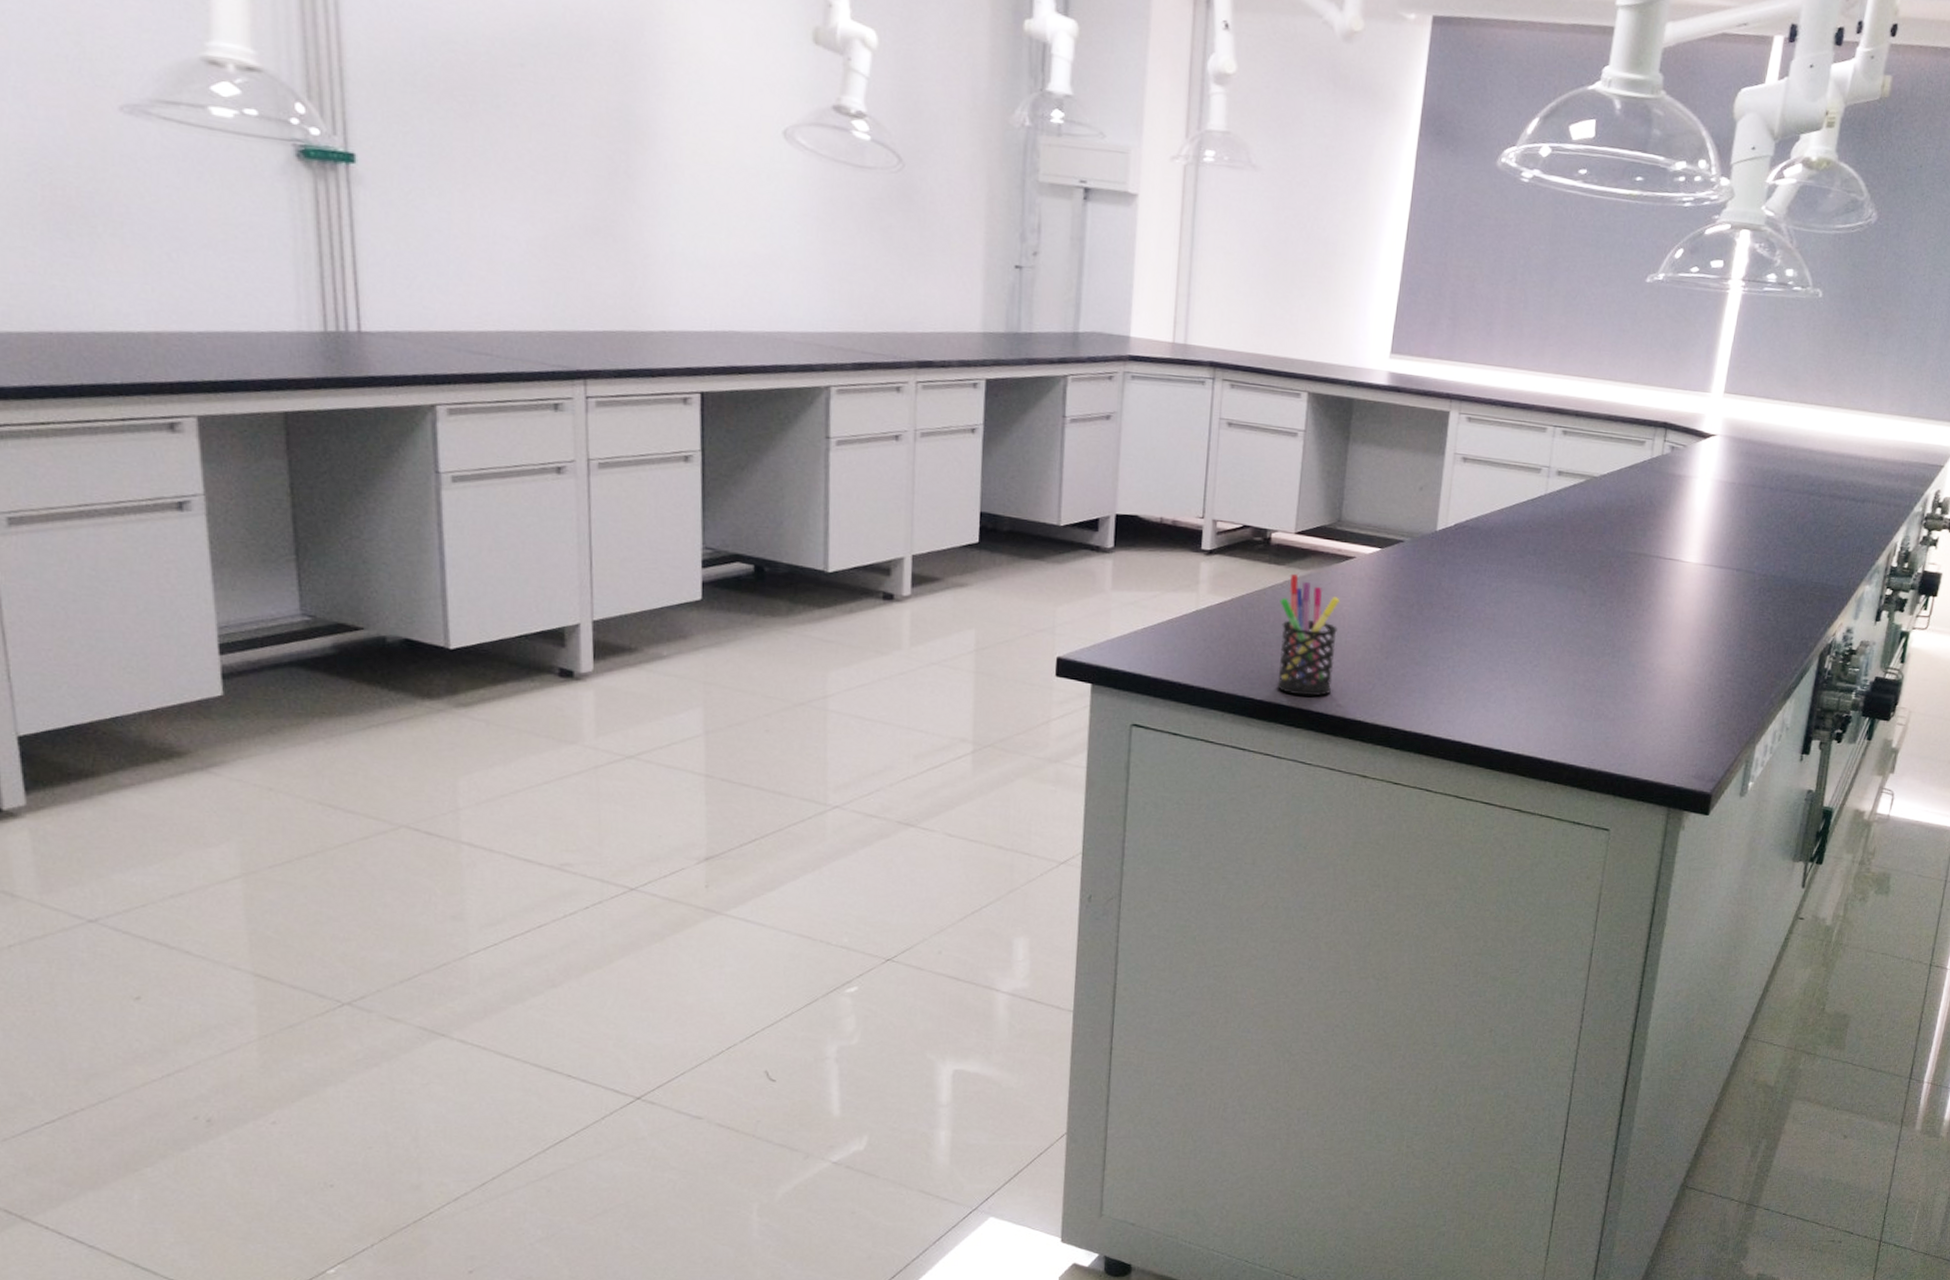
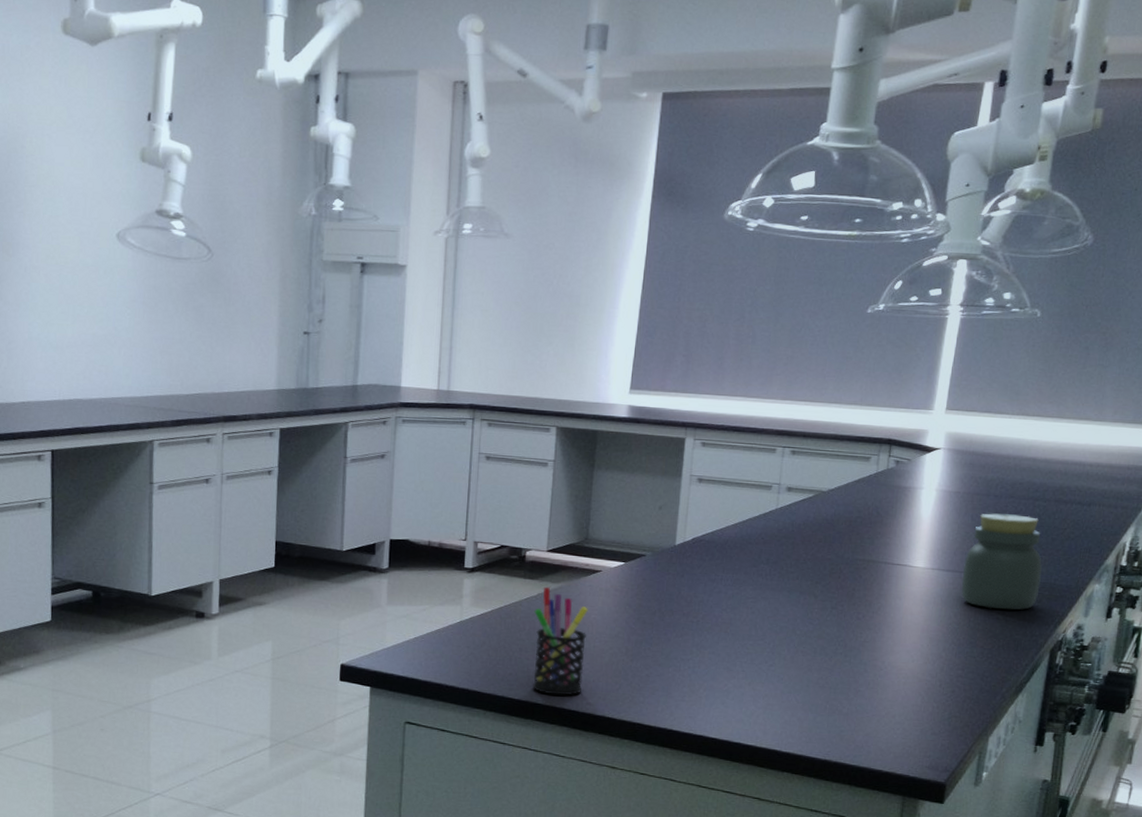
jar: none [1733,506,1815,611] -> present [961,513,1043,610]

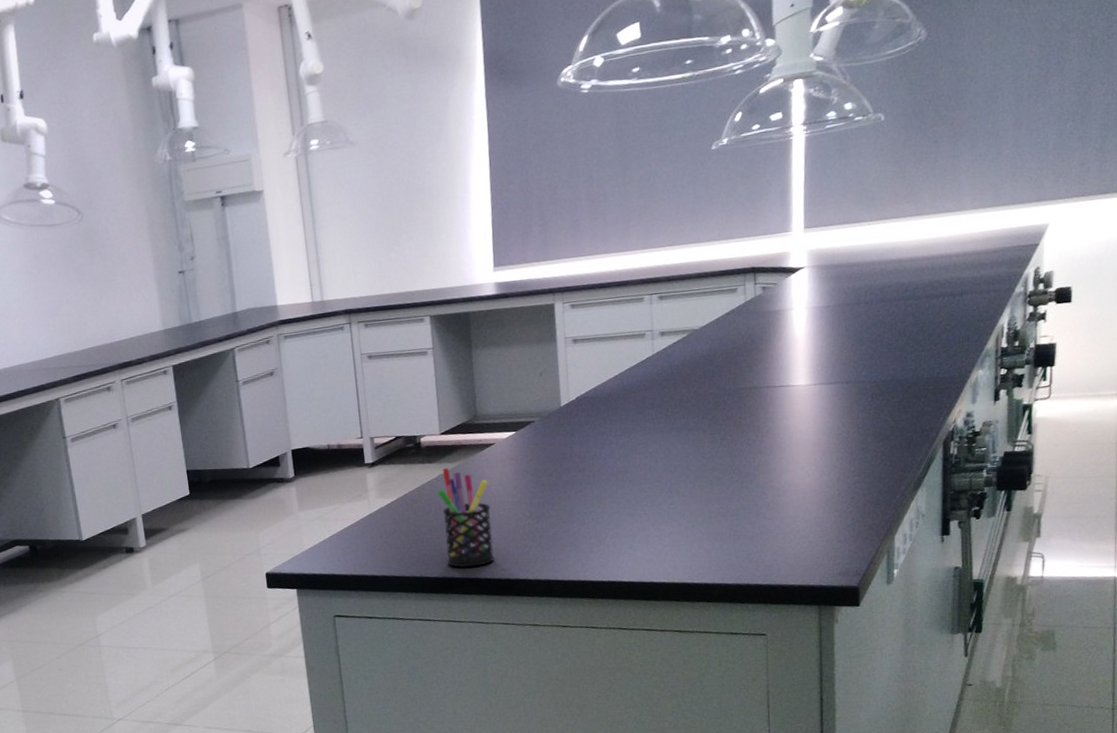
jar: present [961,513,1043,610] -> none [844,316,924,413]

